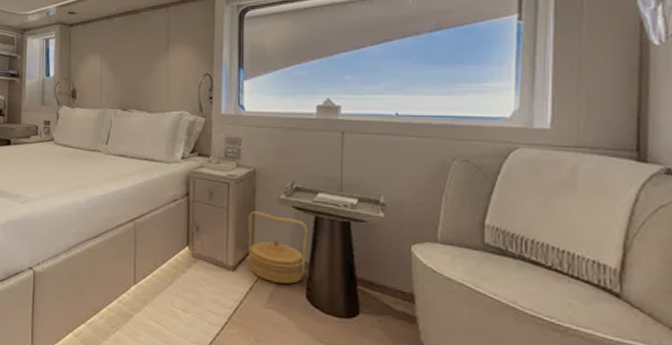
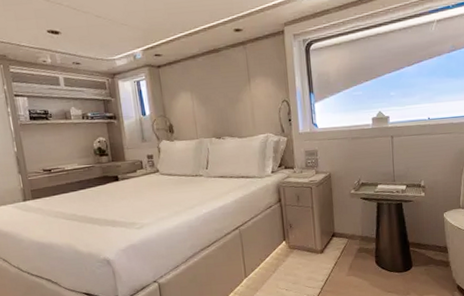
woven basket: present [248,210,308,284] -> none [329,205,374,256]

